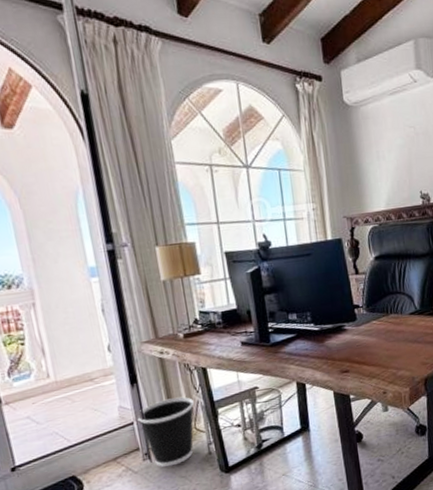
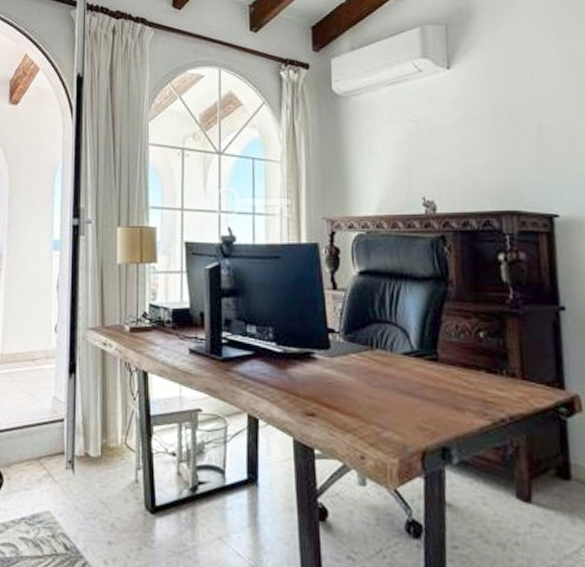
wastebasket: present [137,396,194,467] -> none [68,400,128,486]

